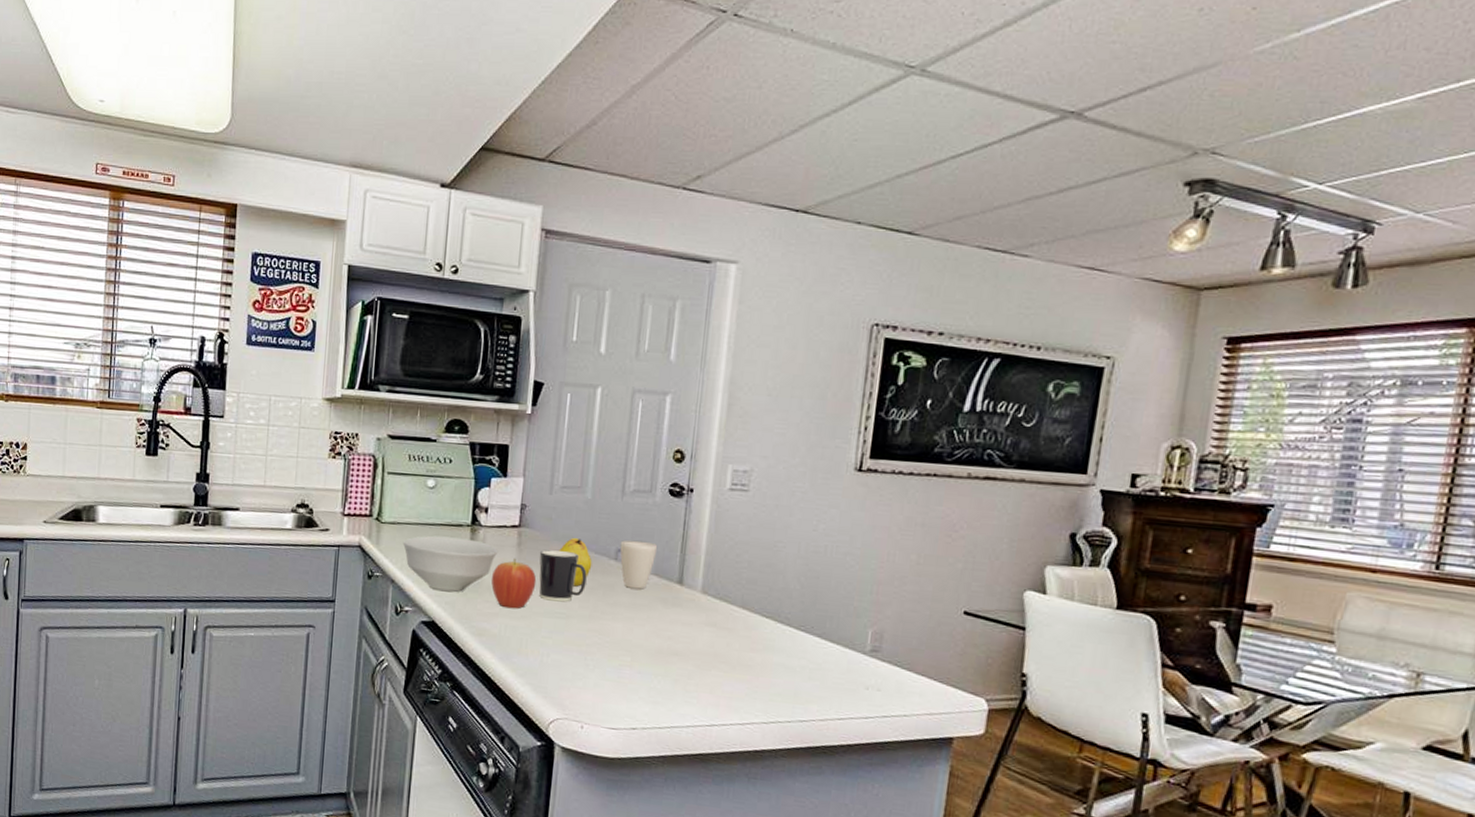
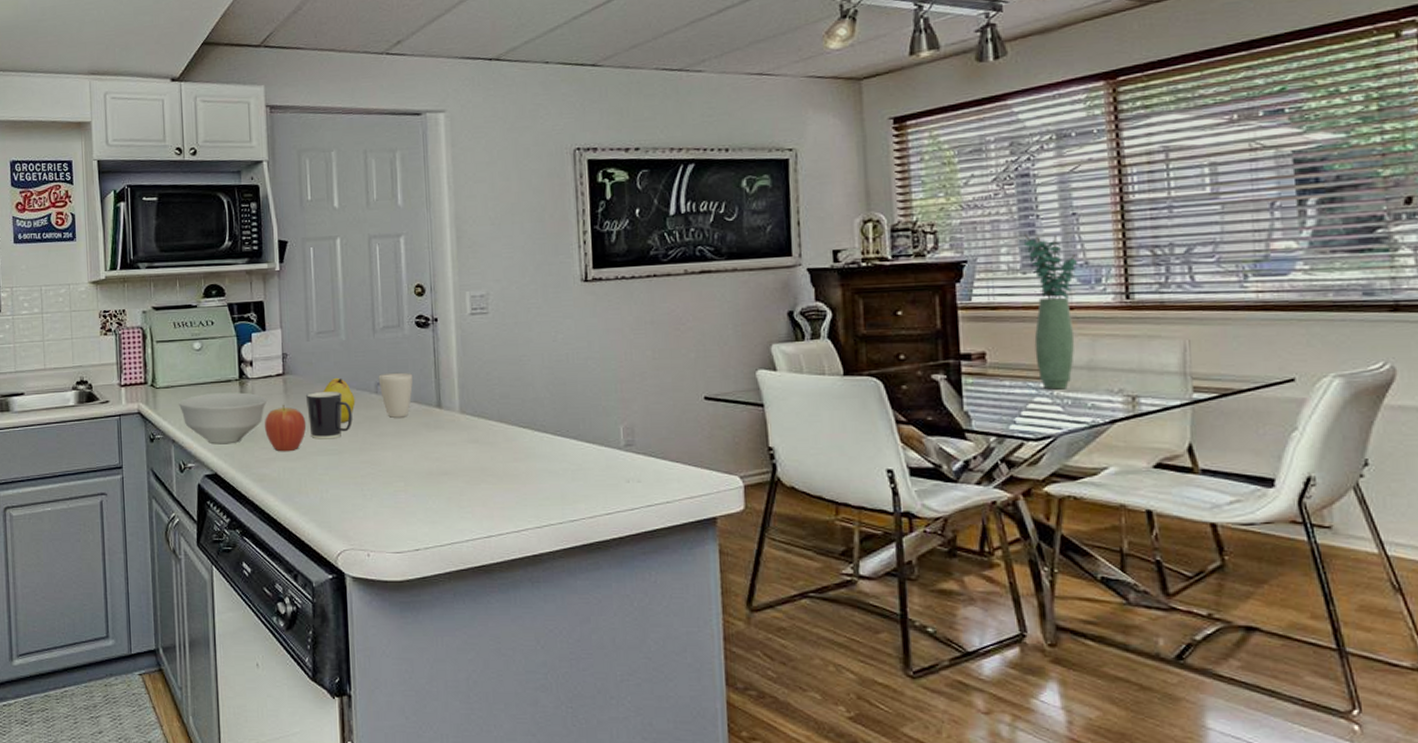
vase: none [1322,484,1394,656] -> present [1024,233,1079,390]

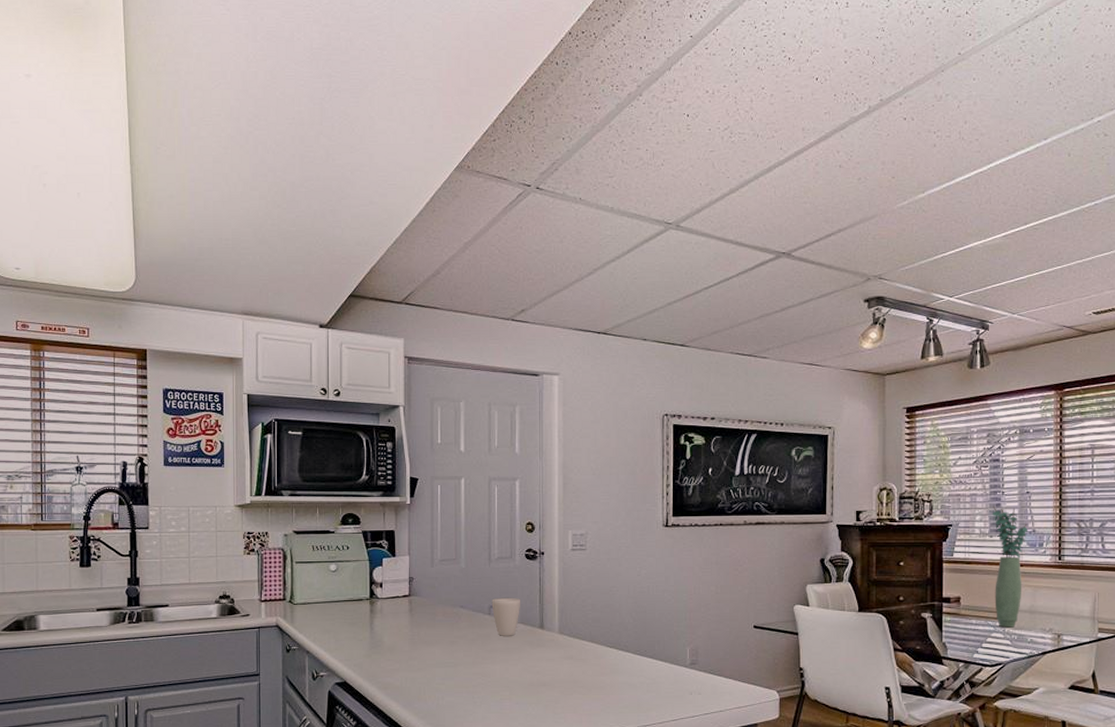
bowl: present [178,392,268,445] -> none [313,610,394,656]
fruit: present [265,404,307,452] -> none [391,622,428,664]
mug: present [305,392,353,440] -> none [427,612,468,653]
fruit: present [323,377,356,423] -> none [443,600,471,640]

